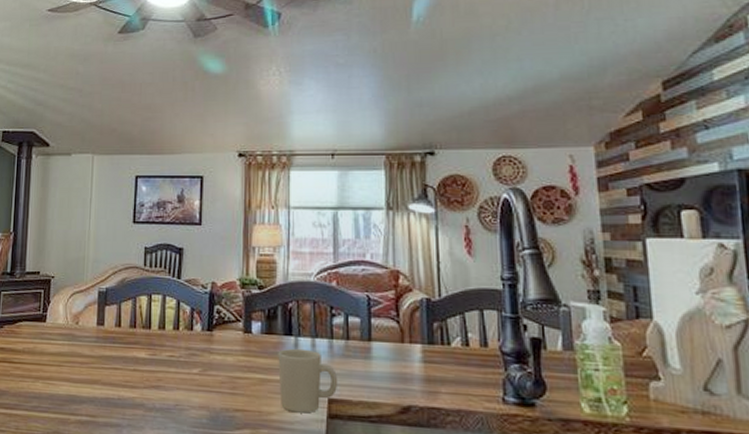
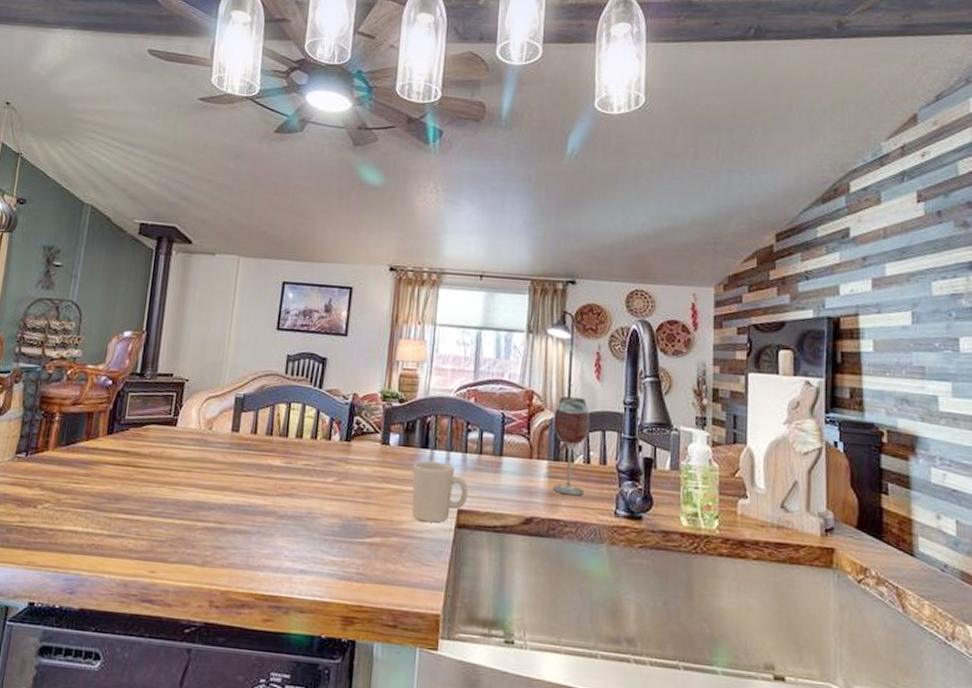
wineglass: none [423,275,465,382] -> present [553,396,591,496]

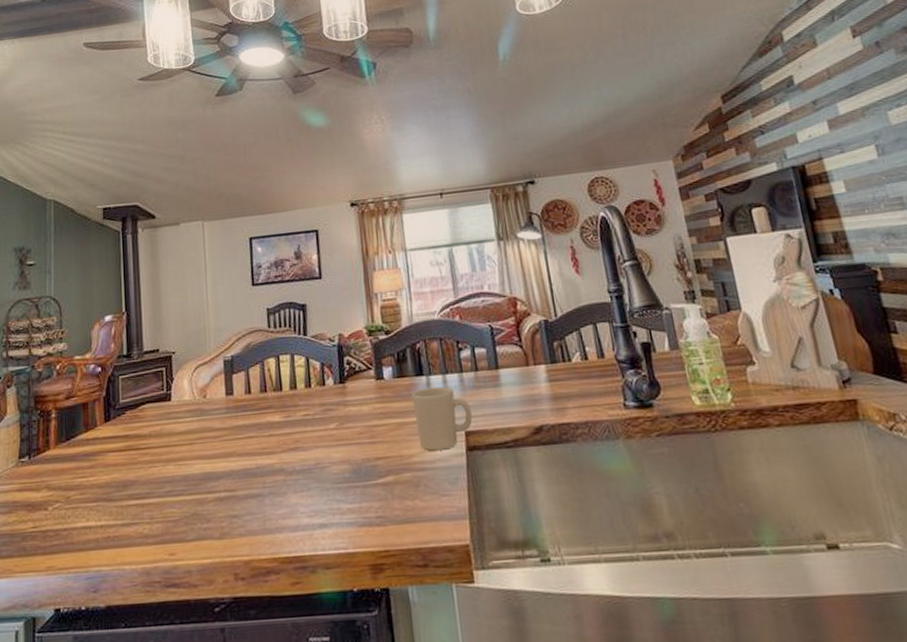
wineglass: present [553,396,591,496] -> none [540,295,588,396]

